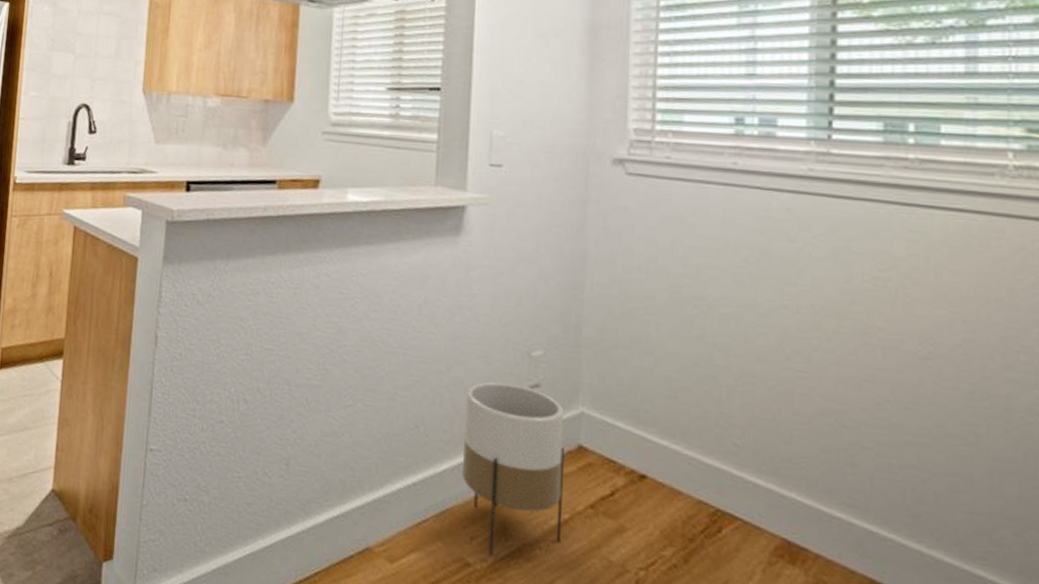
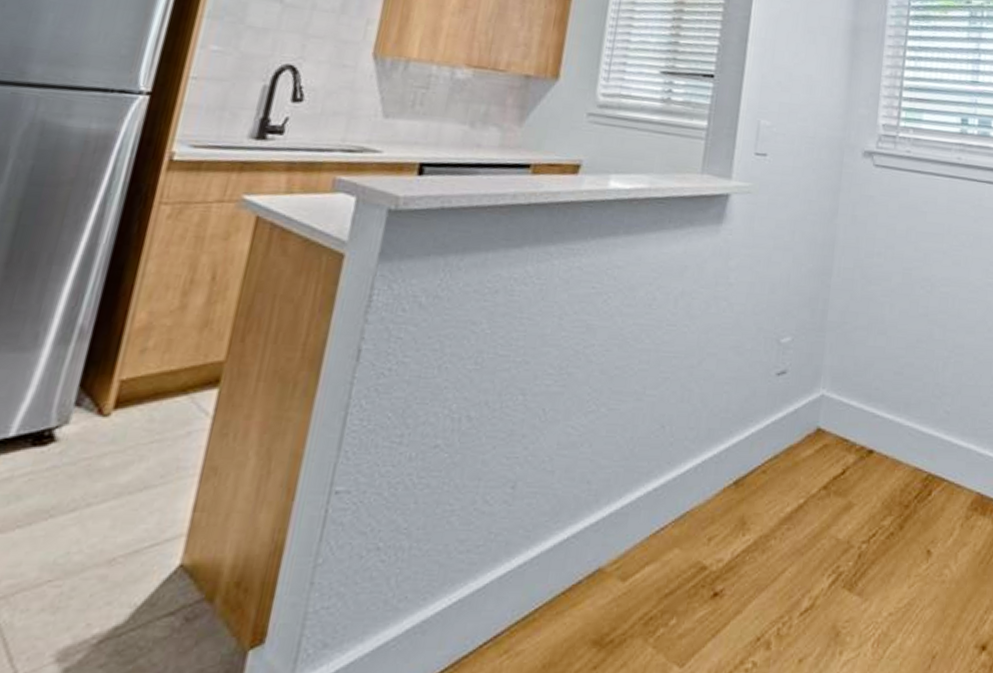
planter: present [461,382,564,557] -> none [704,372,807,555]

